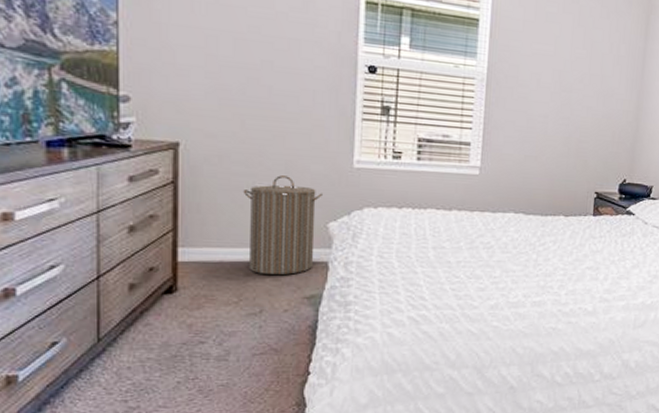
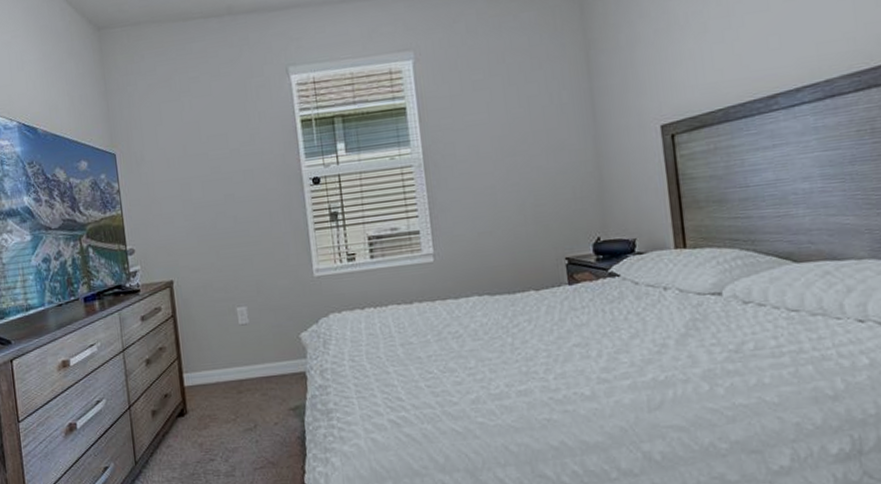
laundry hamper: present [243,175,323,276] -> none [226,295,293,391]

